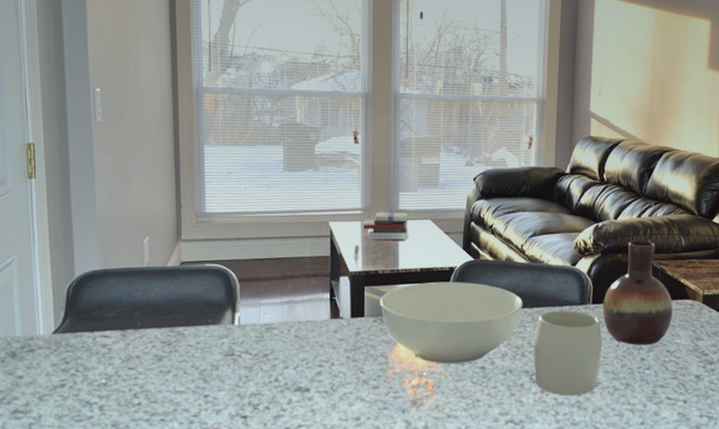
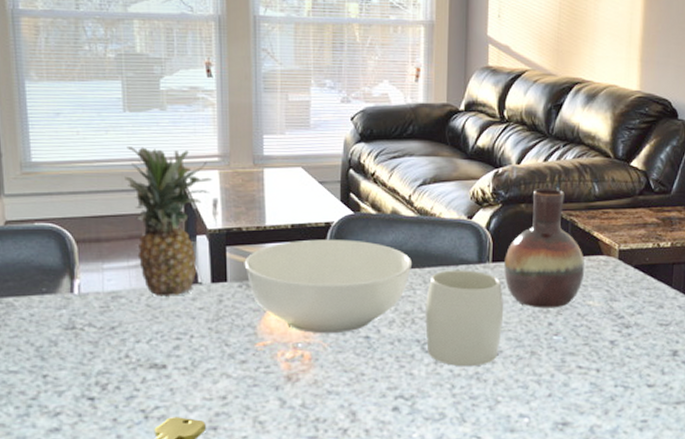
fruit: none [282,201,355,329] -> present [124,147,212,296]
books: present [363,212,409,241] -> none [222,159,277,192]

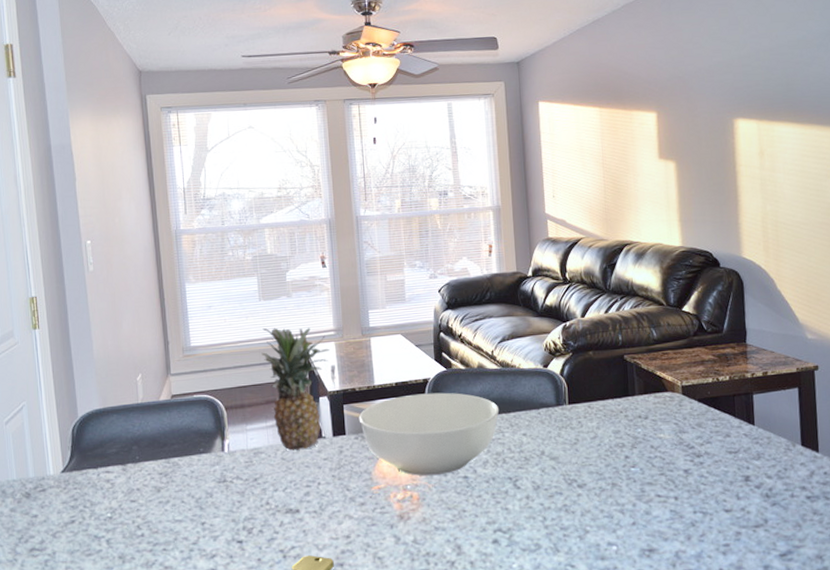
mug: present [425,270,504,367] -> none [514,412,584,500]
vase: present [504,189,585,308] -> none [579,336,653,443]

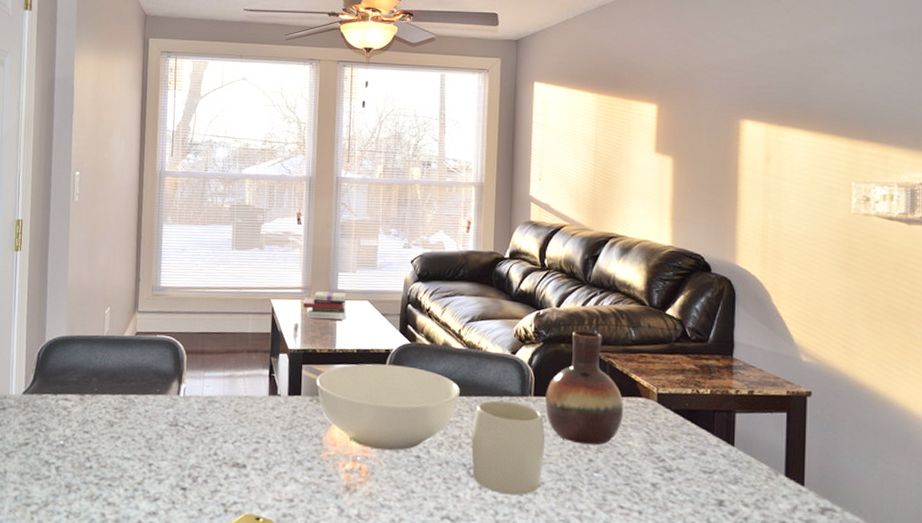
fruit: present [261,328,330,451] -> none [227,277,295,405]
books: none [337,329,382,359] -> present [303,291,347,321]
mug: none [514,412,584,500] -> present [471,400,545,496]
vase: none [579,336,653,443] -> present [545,330,624,445]

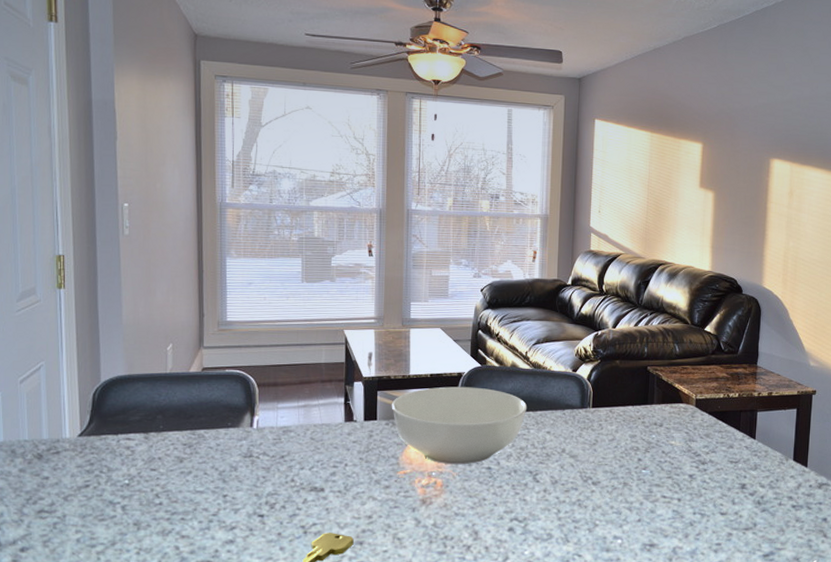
books: present [303,291,347,321] -> none [377,321,420,348]
mug: present [471,400,545,496] -> none [537,413,602,495]
vase: present [545,330,624,445] -> none [602,348,668,447]

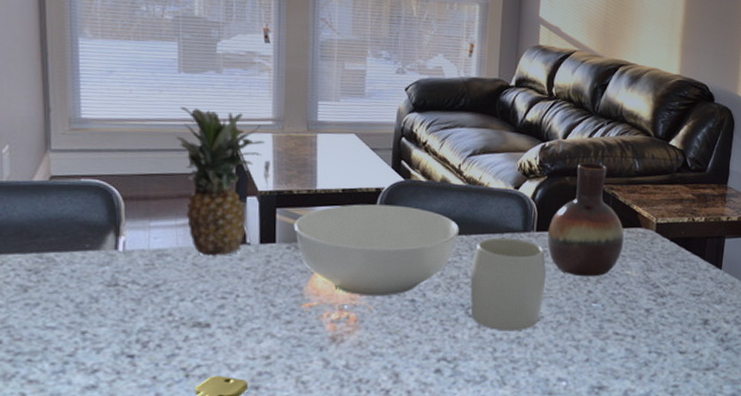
fruit: none [299,310,369,431] -> present [176,107,265,256]
mug: none [537,413,602,495] -> present [470,237,546,331]
vase: none [602,348,668,447] -> present [547,163,625,277]

